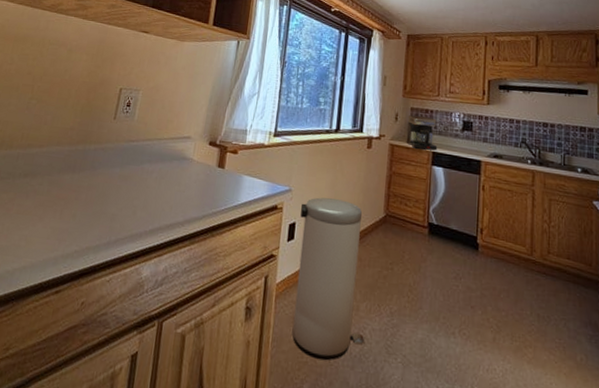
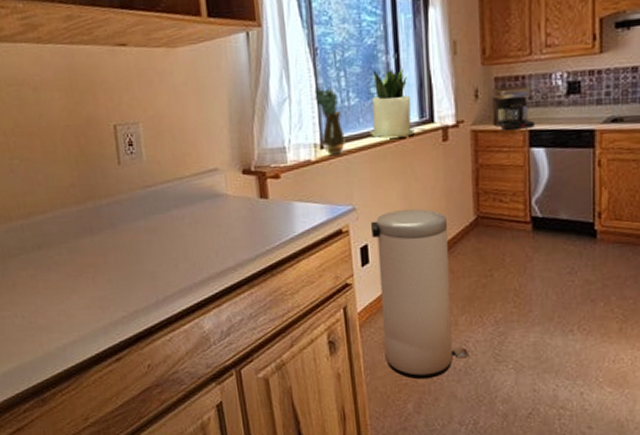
vase: none [275,89,295,144] -> present [314,86,346,155]
planter: none [313,84,349,140] -> present [370,68,415,139]

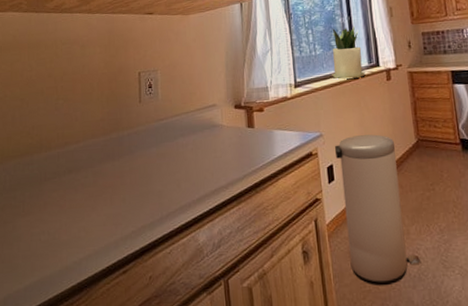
vase: present [314,86,346,155] -> none [289,41,314,93]
coffee maker: present [491,84,536,130] -> none [420,37,456,71]

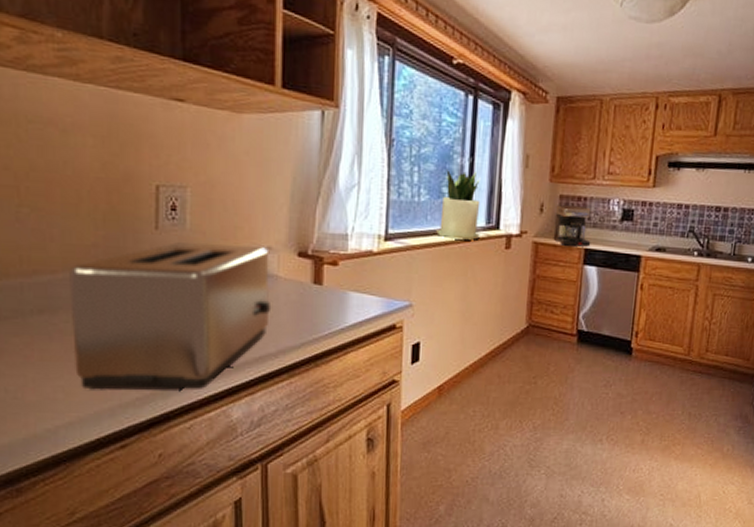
toaster: none [87,105,220,228] -> present [69,242,272,391]
pedal bin: present [334,134,422,286] -> none [423,311,506,481]
coffee maker: none [420,37,456,71] -> present [553,204,591,247]

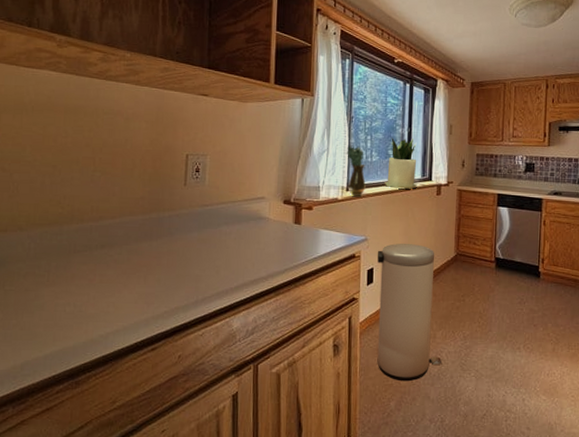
toaster: present [69,242,272,391] -> none [122,194,264,306]
vase: none [384,177,411,249] -> present [346,144,366,196]
pedal bin: none [423,311,506,481] -> present [377,243,442,382]
coffee maker: present [553,204,591,247] -> none [473,160,502,193]

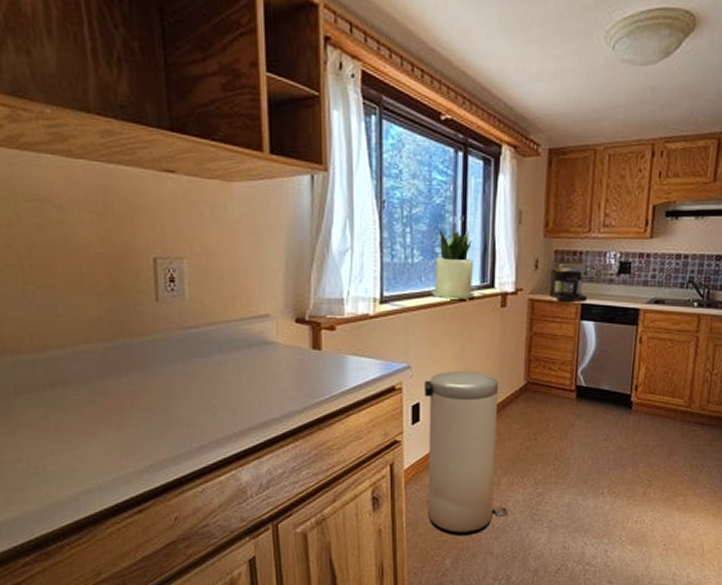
vase: present [346,144,366,196] -> none [377,239,406,311]
coffee maker: none [473,160,502,193] -> present [549,259,588,302]

